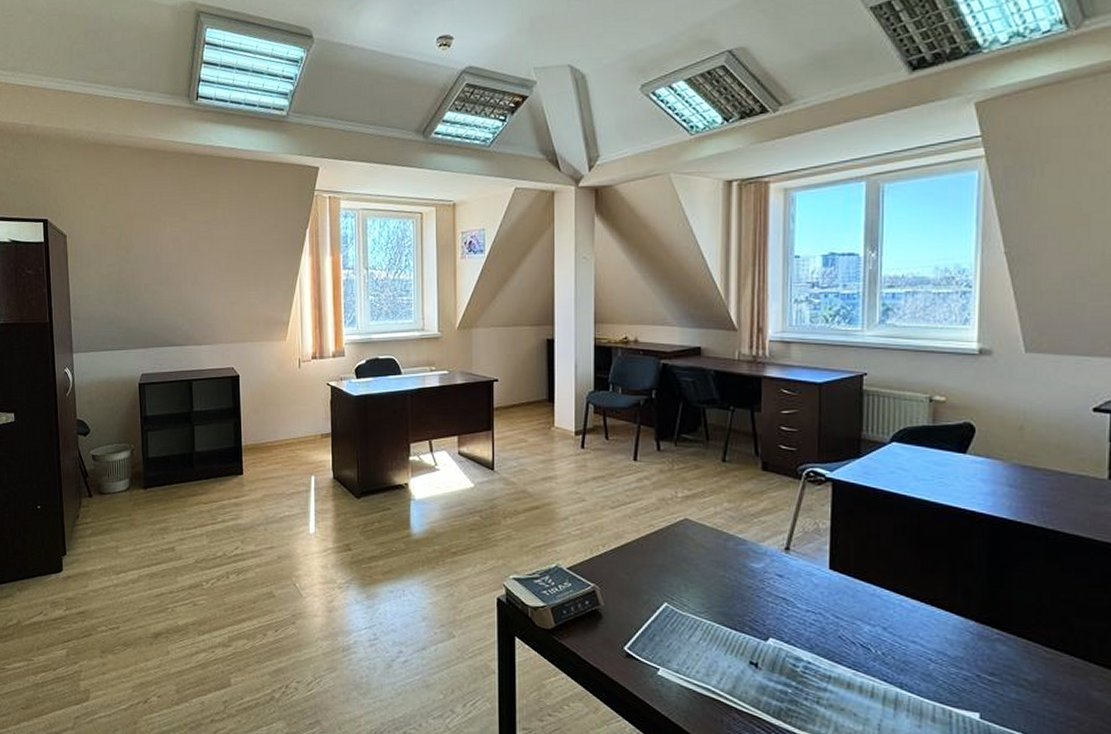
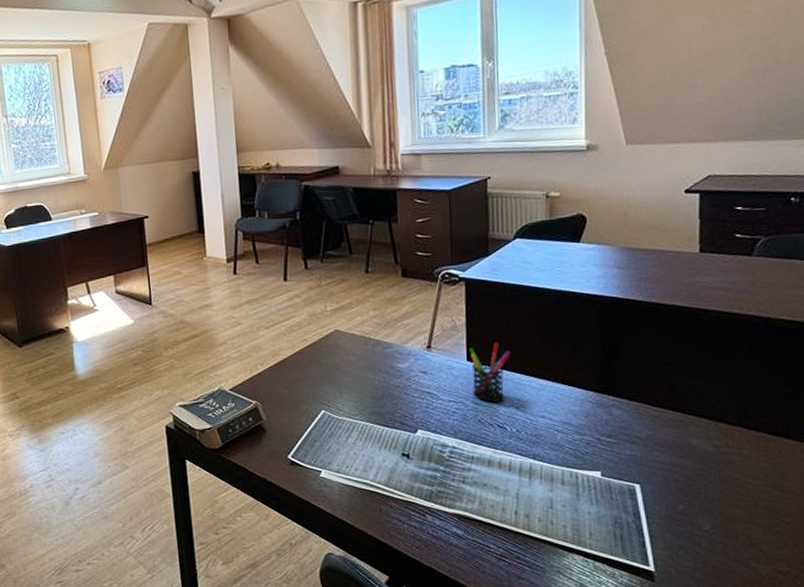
pen holder: none [832,553,880,619] -> present [469,343,511,403]

